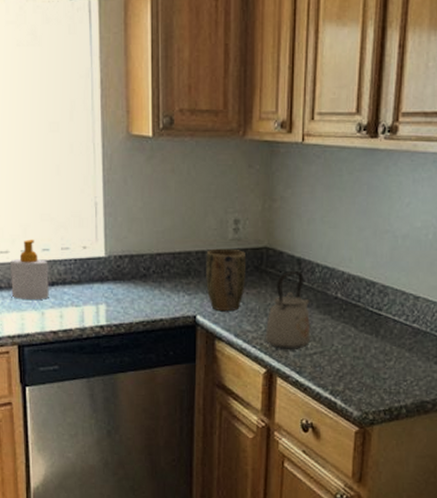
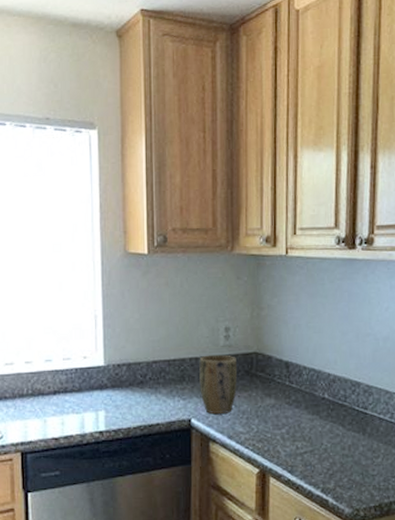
soap bottle: present [10,240,49,300] -> none [15,352,51,408]
kettle: present [265,271,311,349] -> none [257,374,301,449]

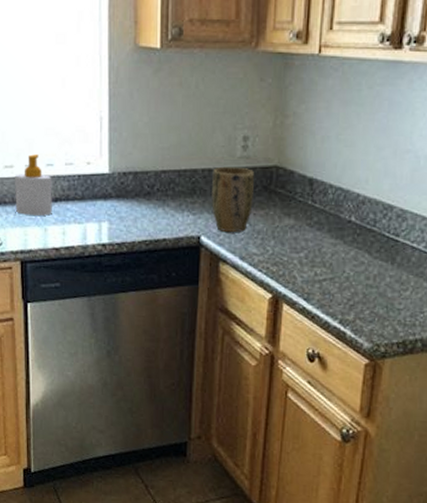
soap bottle: none [15,352,51,408] -> present [15,154,52,216]

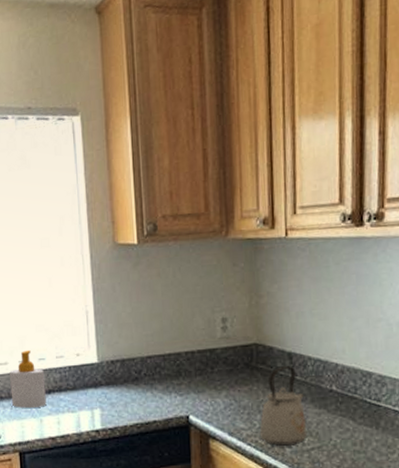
plant pot: present [211,166,254,232] -> none [195,347,237,410]
kettle: none [271,192,321,275] -> present [259,366,307,446]

